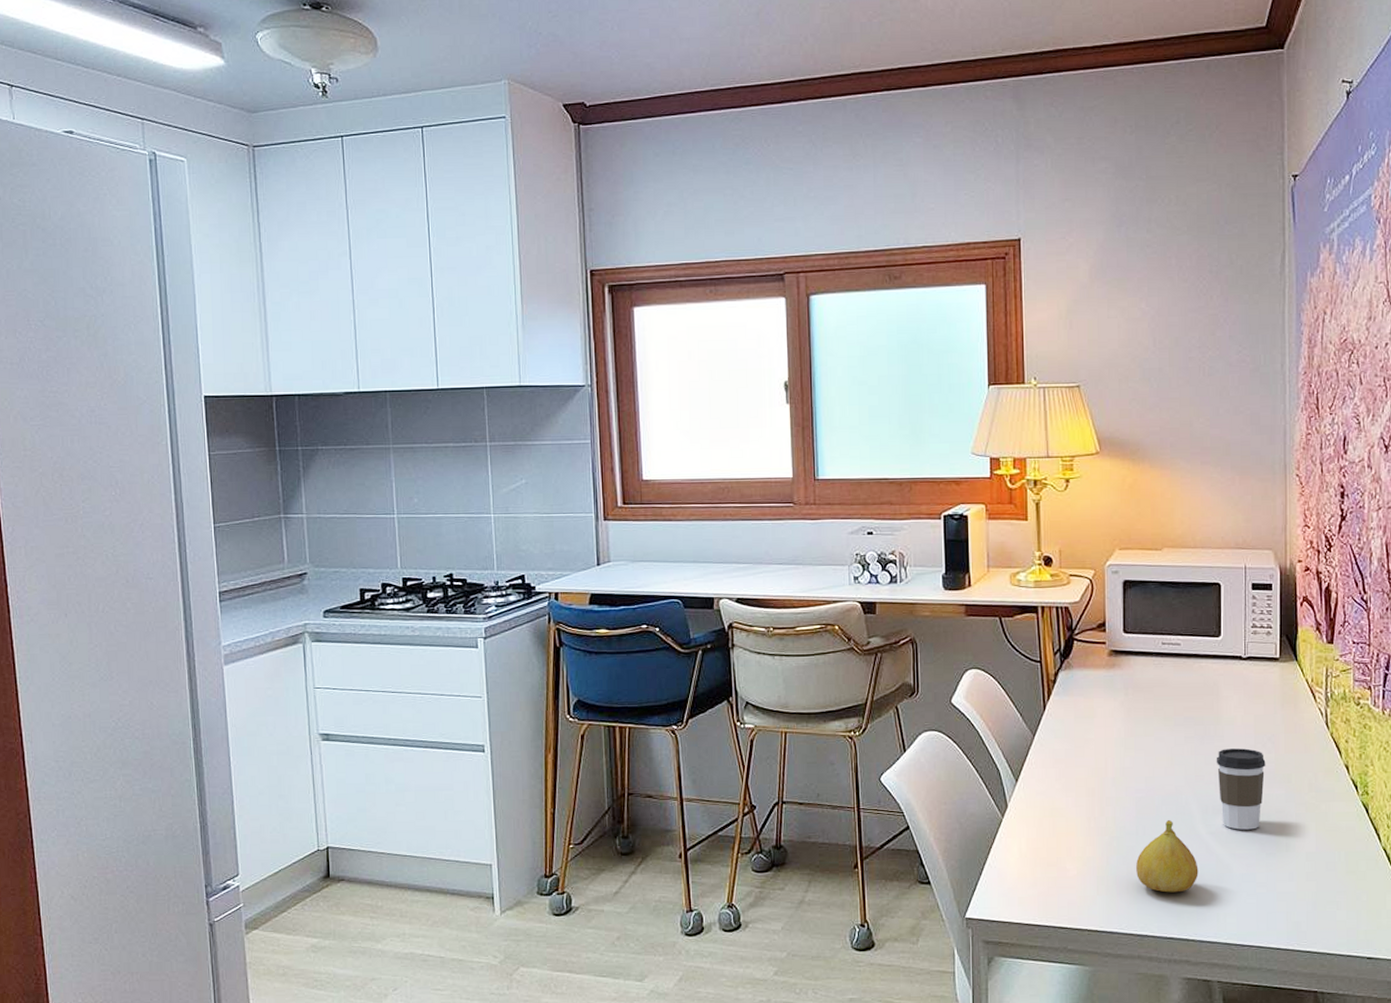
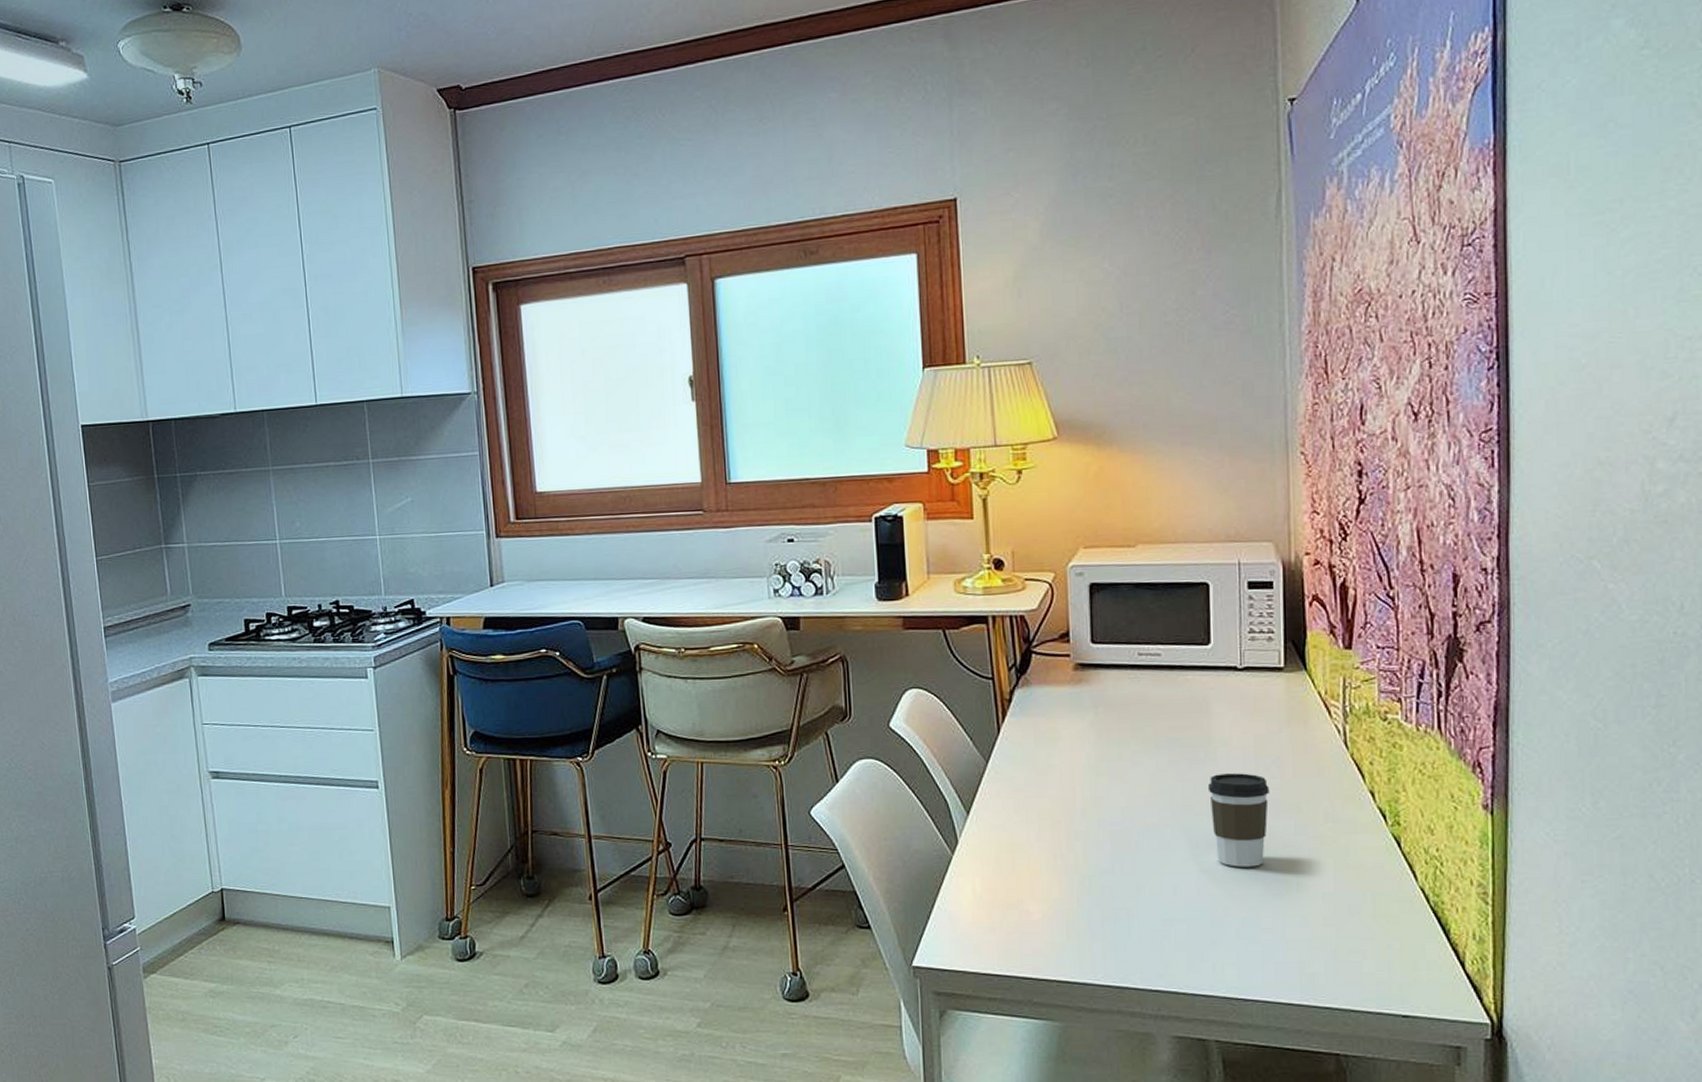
fruit: present [1136,820,1199,893] -> none [1113,856,1189,939]

